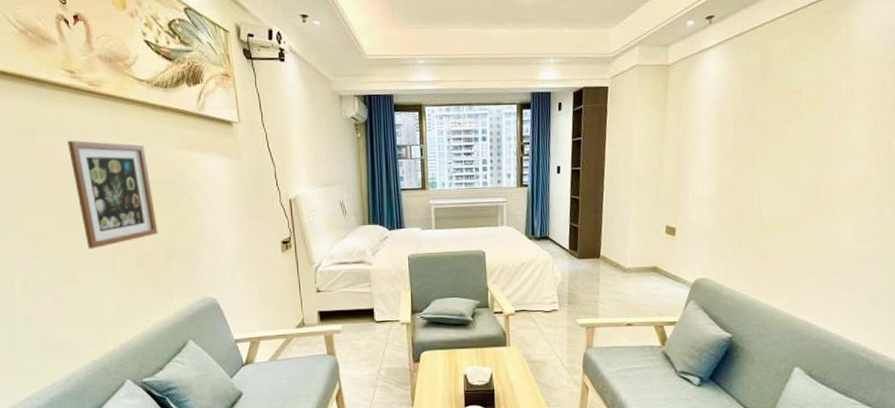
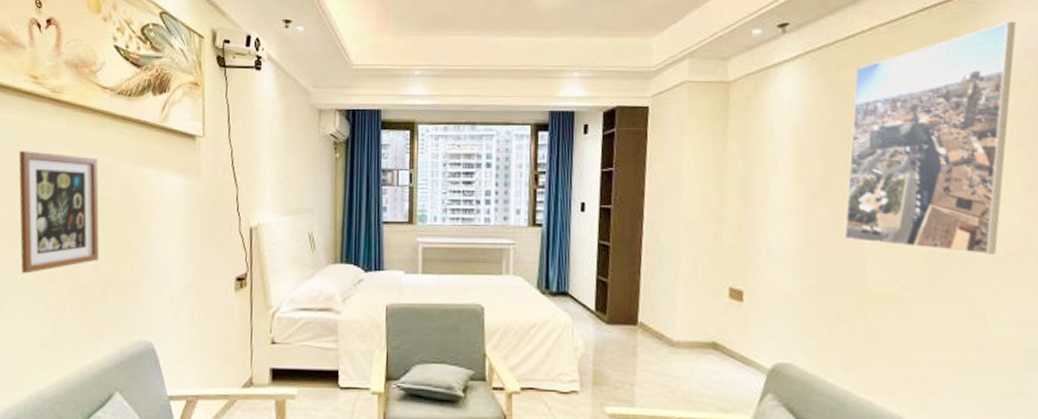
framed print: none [747,13,875,192] -> present [844,21,1017,254]

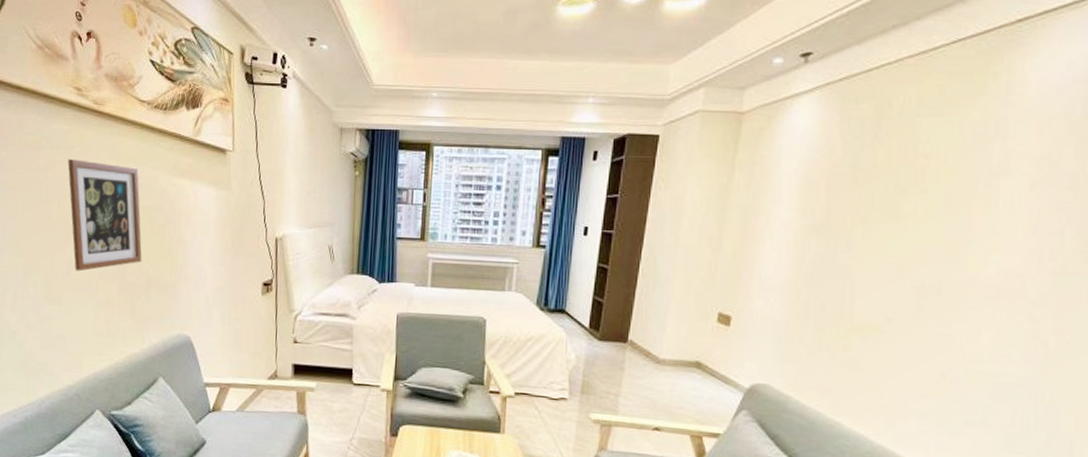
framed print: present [844,21,1017,254] -> none [837,56,1055,293]

